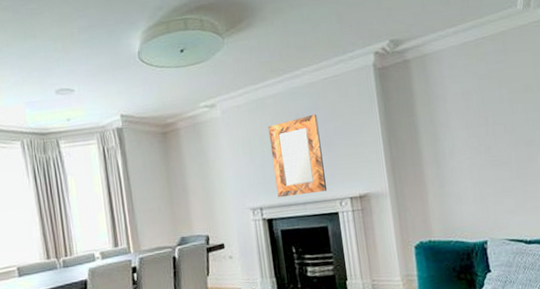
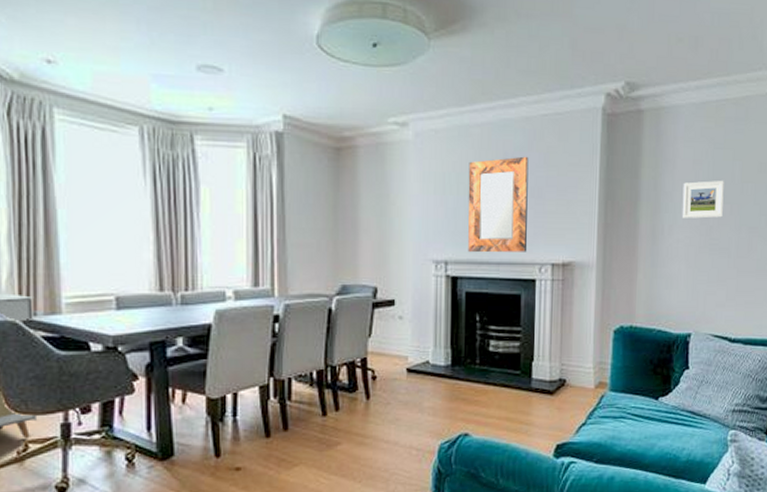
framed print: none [456,105,498,143] -> present [682,180,724,219]

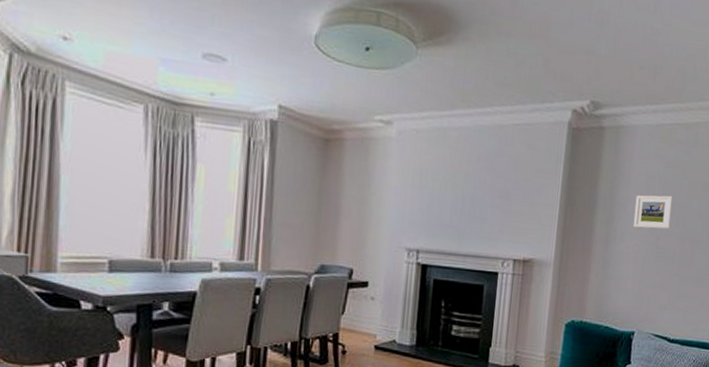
home mirror: present [468,156,529,253] -> none [438,160,499,247]

